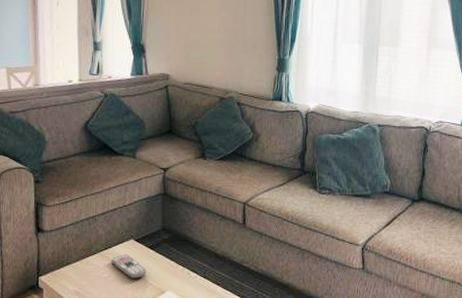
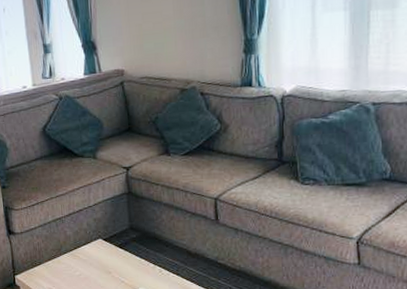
remote control: present [111,254,147,279] -> none [81,253,118,277]

